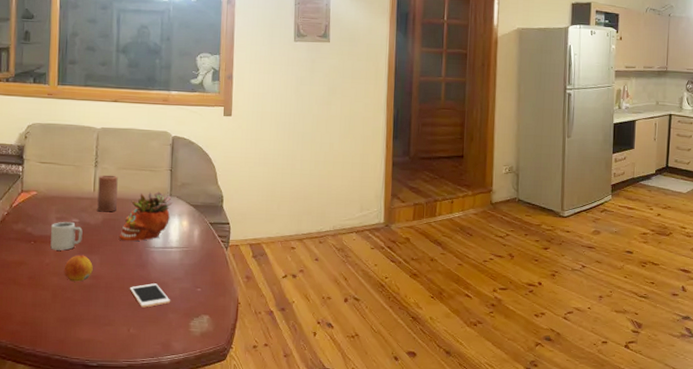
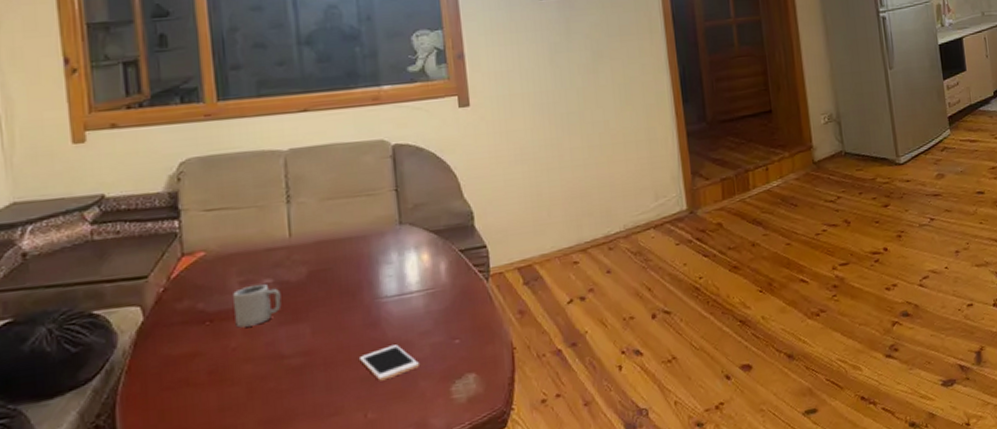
fruit: present [64,255,93,282] -> none [259,325,303,366]
candle: present [97,175,118,212] -> none [294,209,326,263]
succulent planter: present [118,191,173,241] -> none [334,220,405,297]

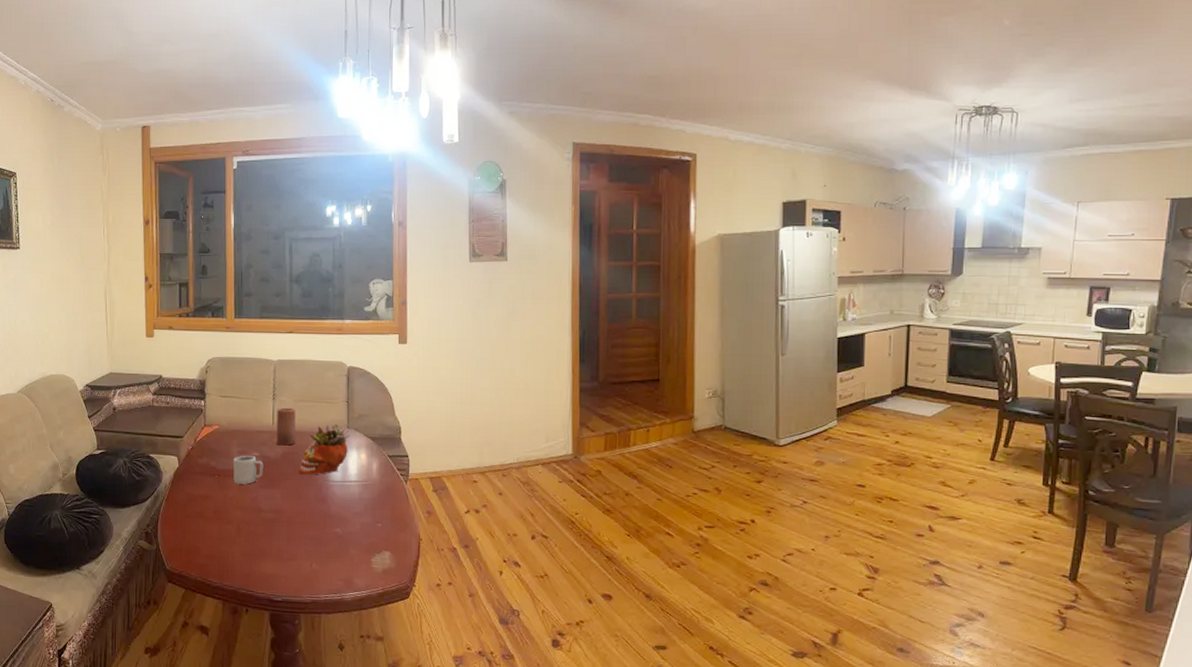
candle: none [294,209,326,263] -> present [276,407,296,446]
succulent planter: none [334,220,405,297] -> present [298,423,350,475]
cell phone: present [360,344,419,381] -> none [311,518,351,543]

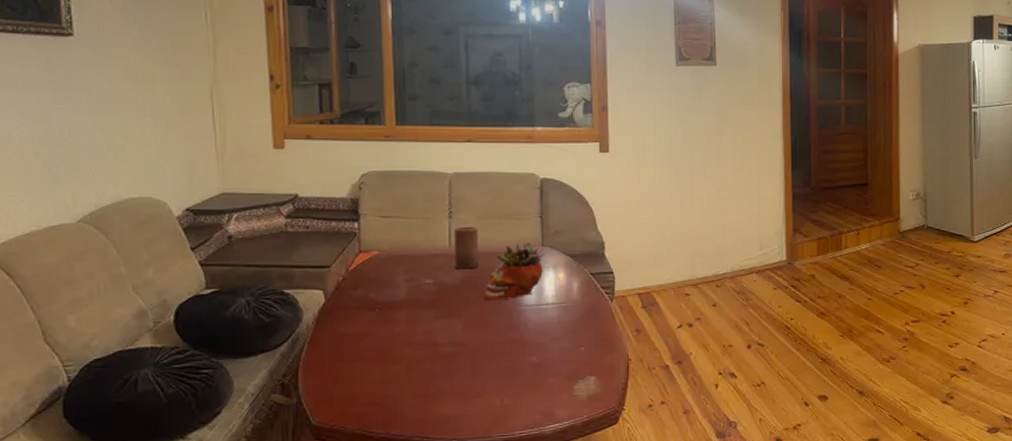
cup: present [233,455,263,484] -> none [398,283,439,317]

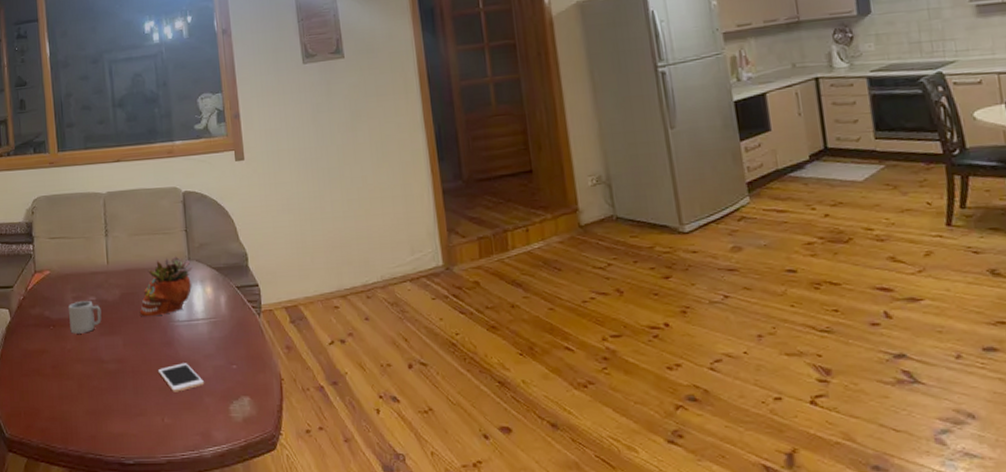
cup: none [398,283,439,317] -> present [68,300,102,334]
candle: present [454,226,478,270] -> none [111,243,133,286]
cell phone: none [501,346,549,374] -> present [159,363,204,392]

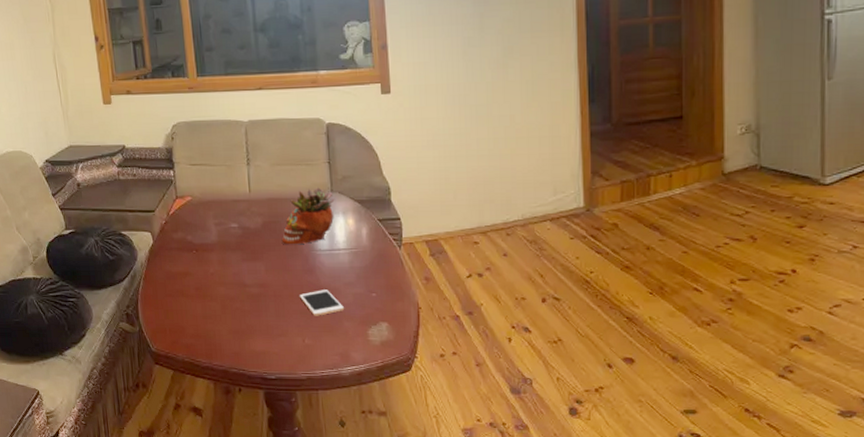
cup: present [68,300,102,334] -> none [210,227,244,258]

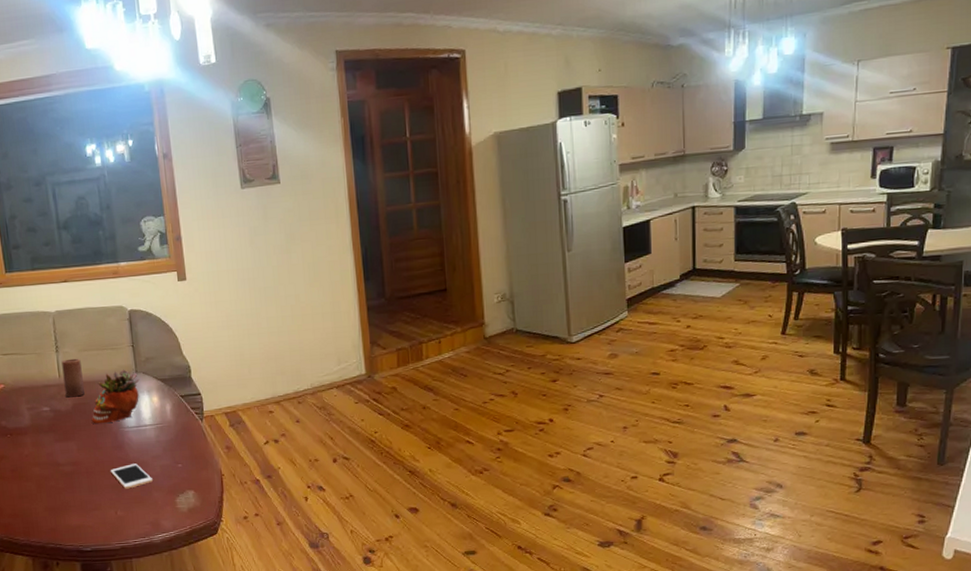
candle: none [253,173,276,215] -> present [61,358,85,398]

